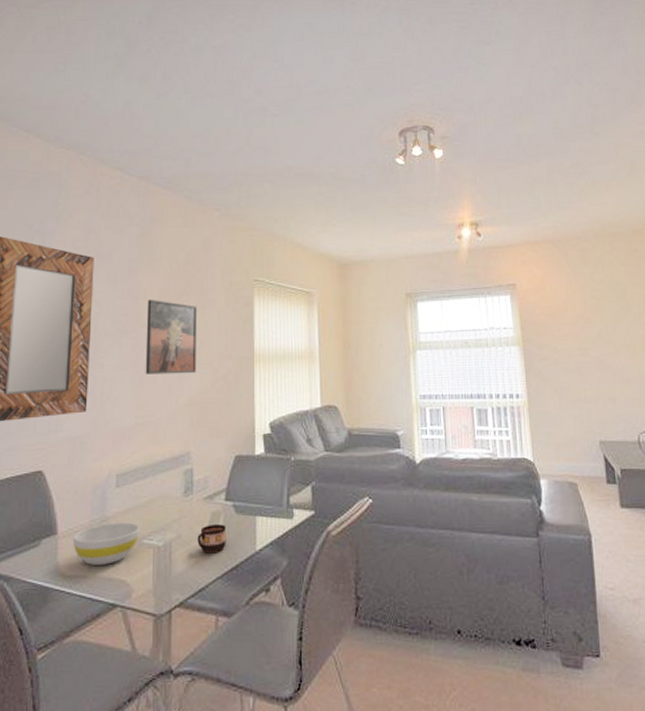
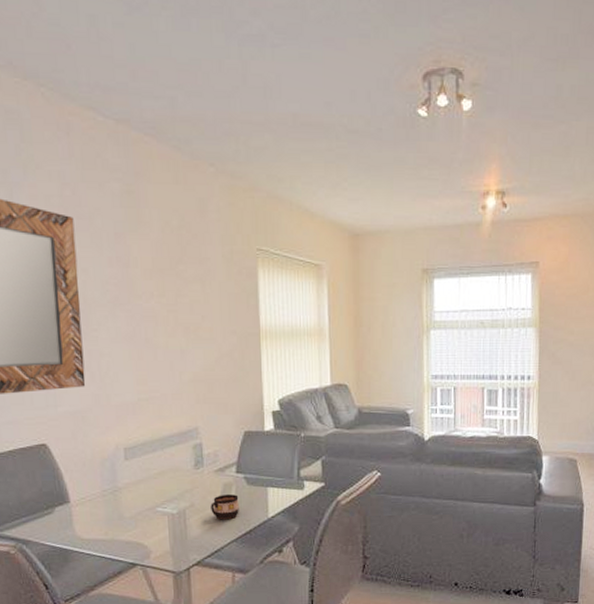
bowl: present [73,522,140,565] -> none [86,492,153,530]
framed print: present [145,299,198,374] -> none [140,267,200,349]

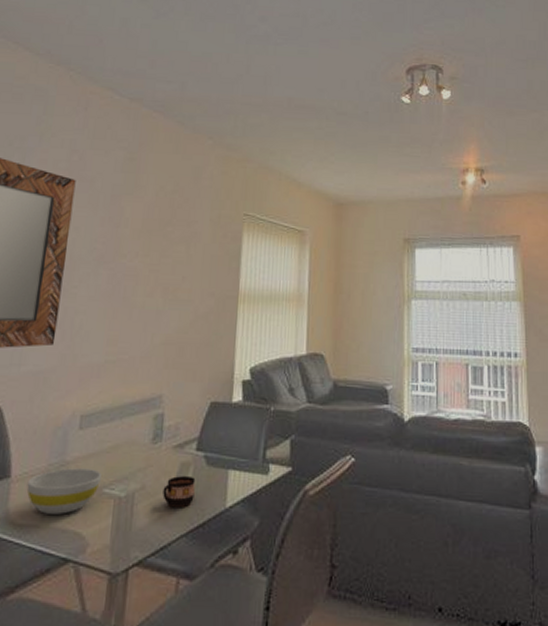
bowl: none [86,492,153,530] -> present [26,468,102,514]

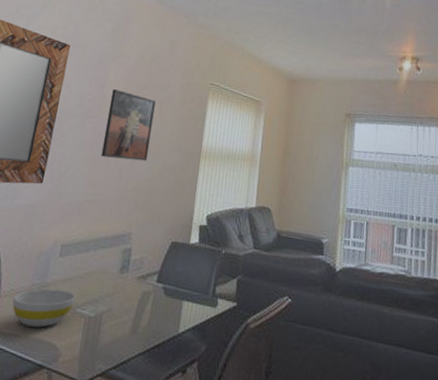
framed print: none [120,227,182,310] -> present [100,88,156,162]
cup: present [163,476,196,508] -> none [126,303,155,330]

